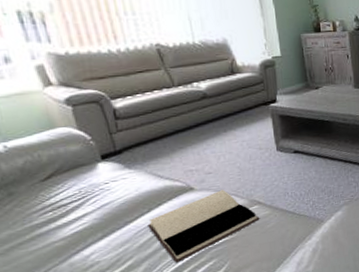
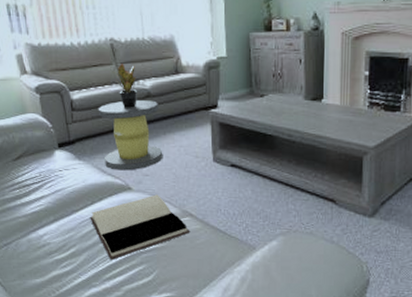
stool: none [147,101,226,174] -> present [98,100,163,171]
potted plant: none [162,68,195,111] -> present [113,64,141,108]

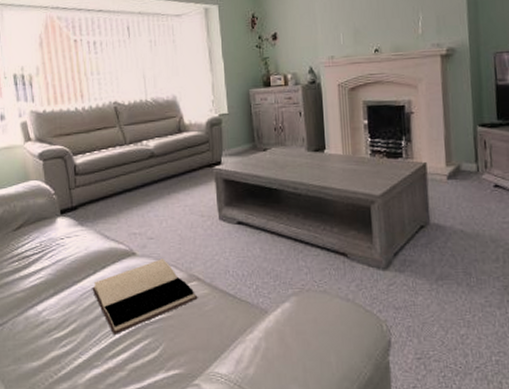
stool: present [98,100,163,171] -> none [101,160,168,235]
potted plant: present [113,64,141,108] -> none [117,126,144,170]

